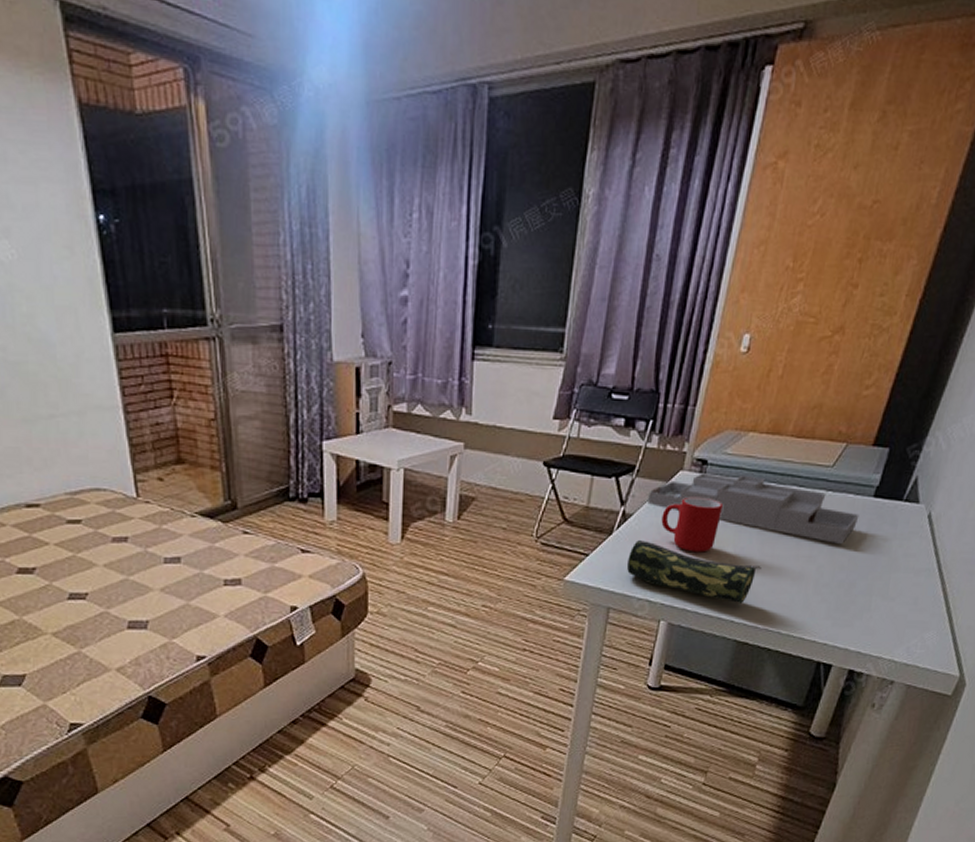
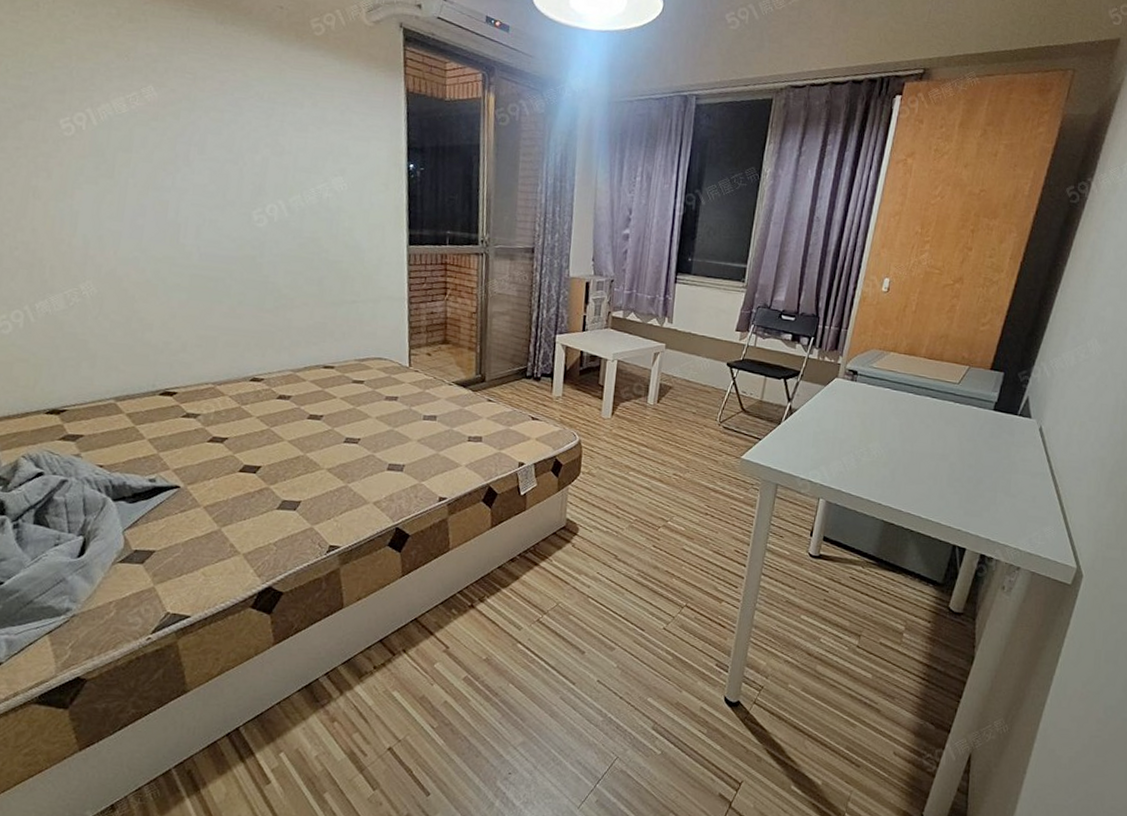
pencil case: present [626,540,761,605] -> none [792,431,903,490]
desk organizer: present [648,473,860,545] -> none [810,381,983,447]
cup: present [661,496,724,553] -> none [820,399,871,445]

